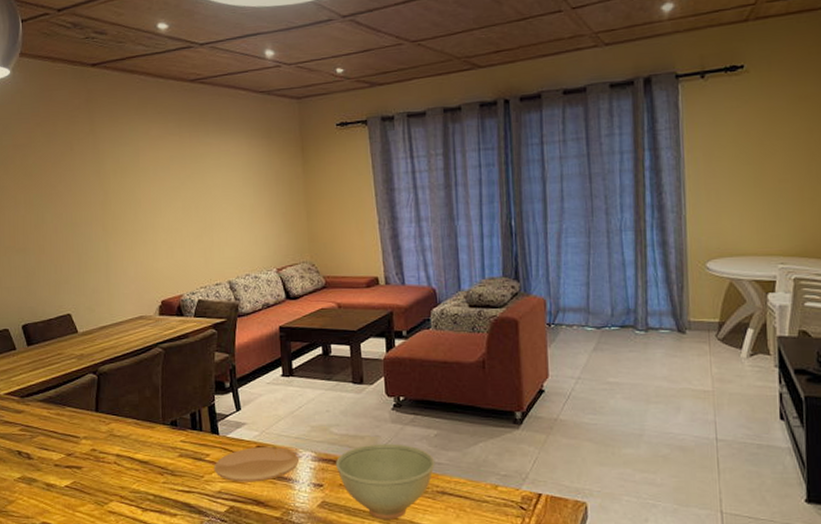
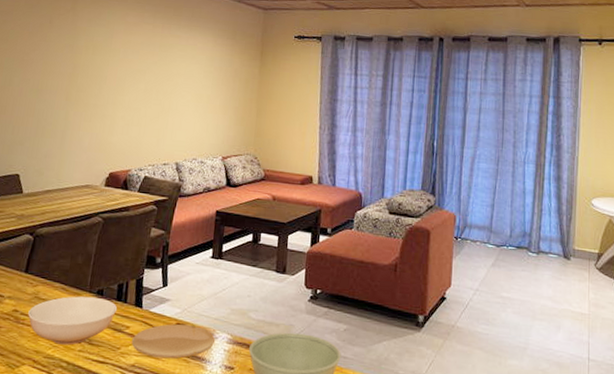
bowl: none [106,428,194,478] -> present [28,296,118,345]

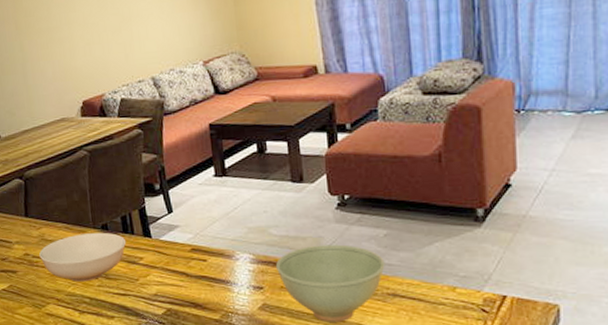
plate: present [131,324,215,360] -> none [148,250,236,285]

